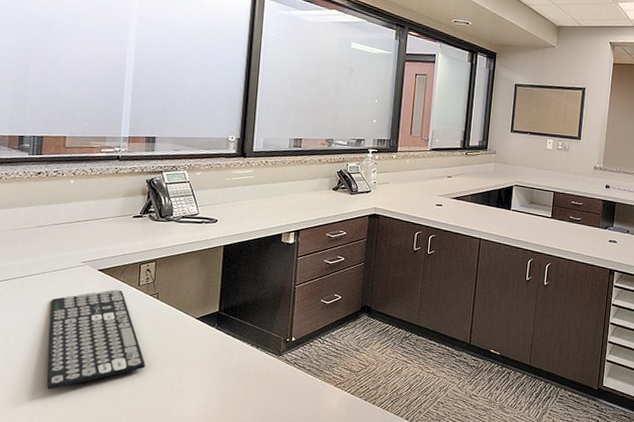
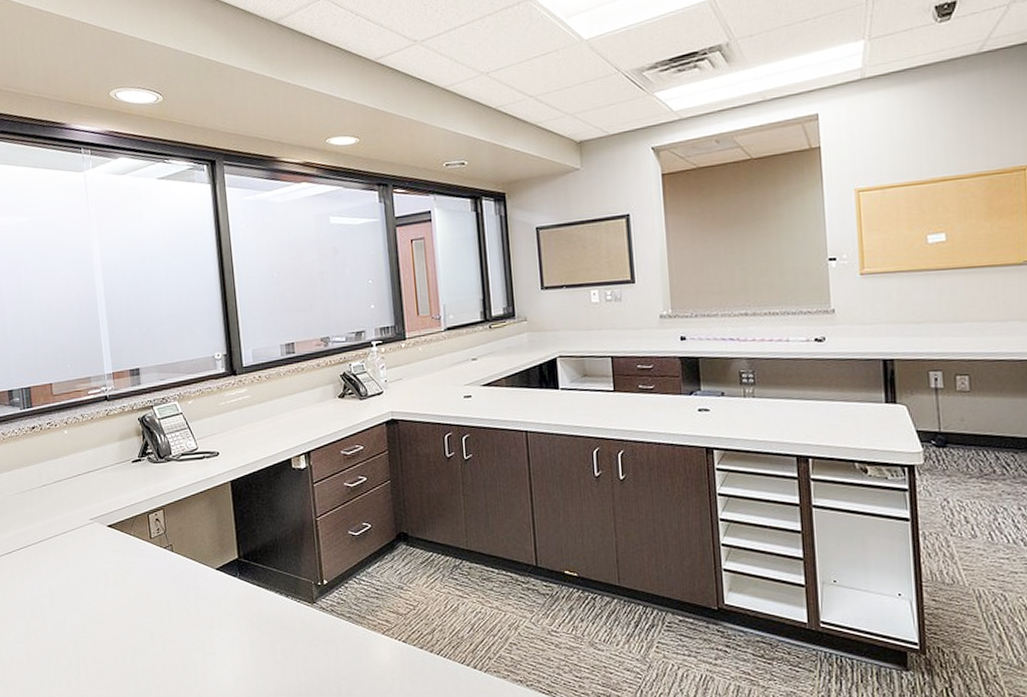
keyboard: present [46,290,145,389] -> none [67,546,172,663]

